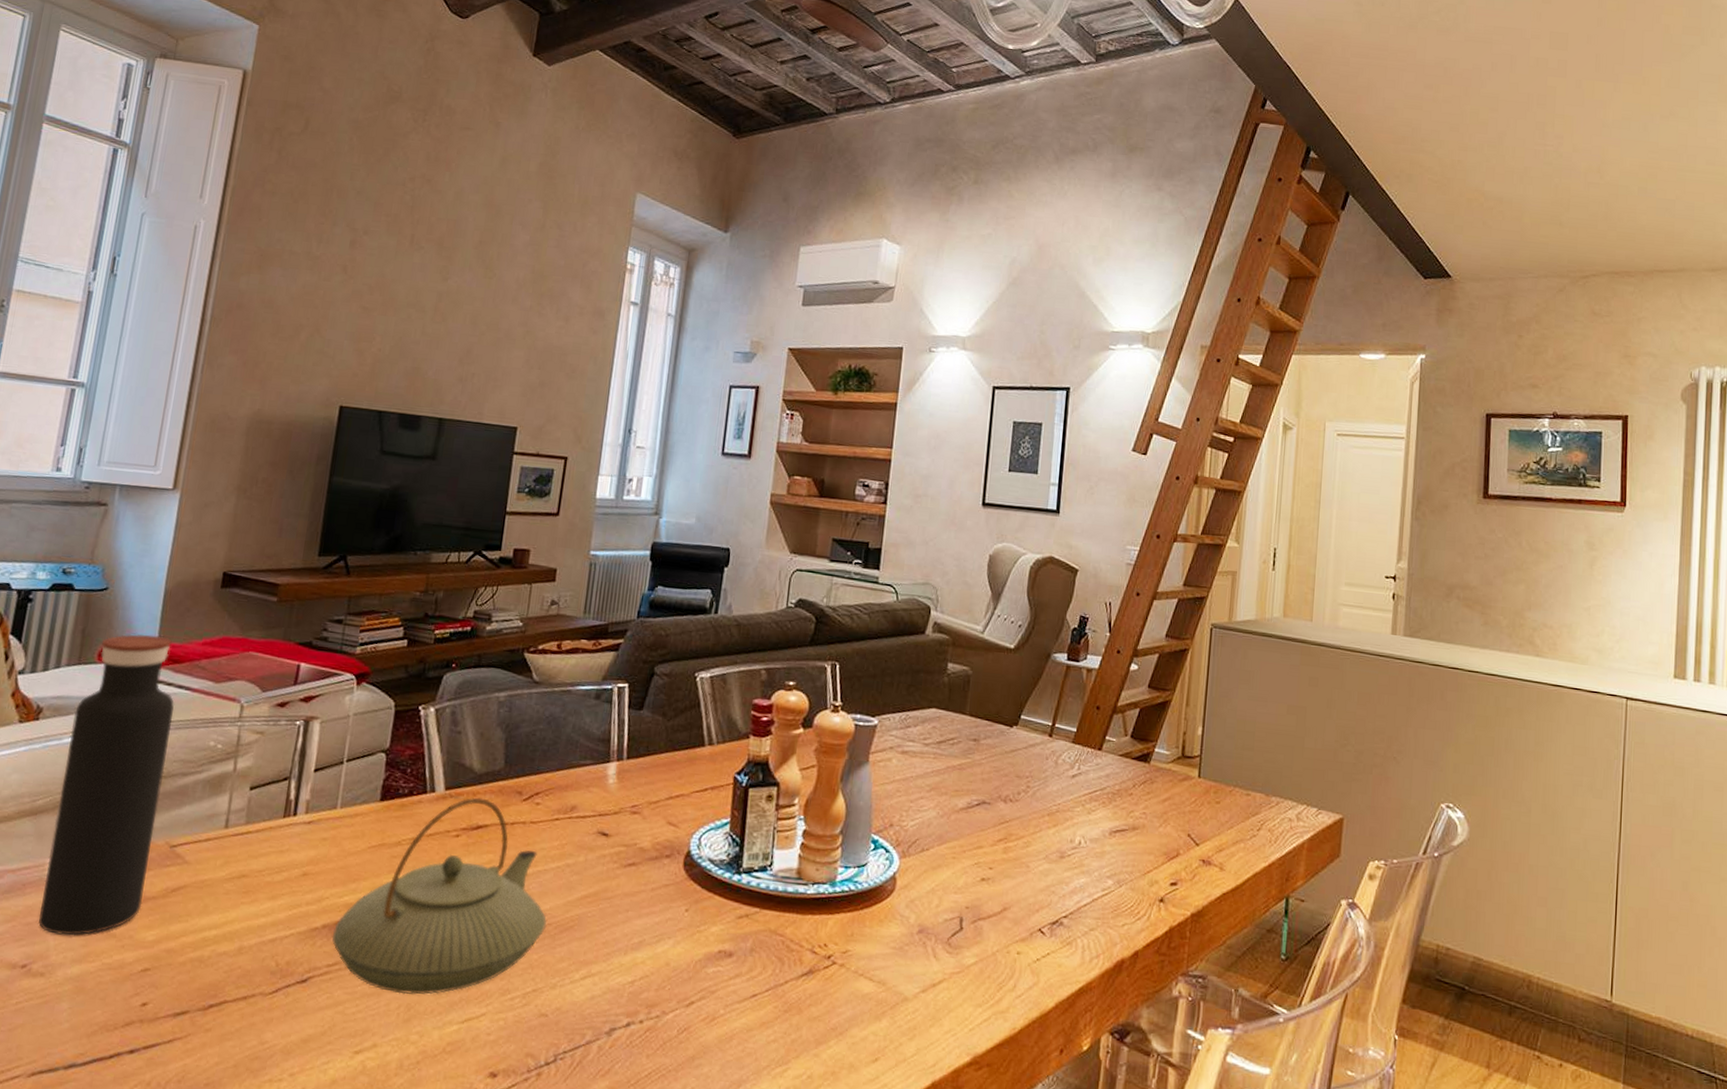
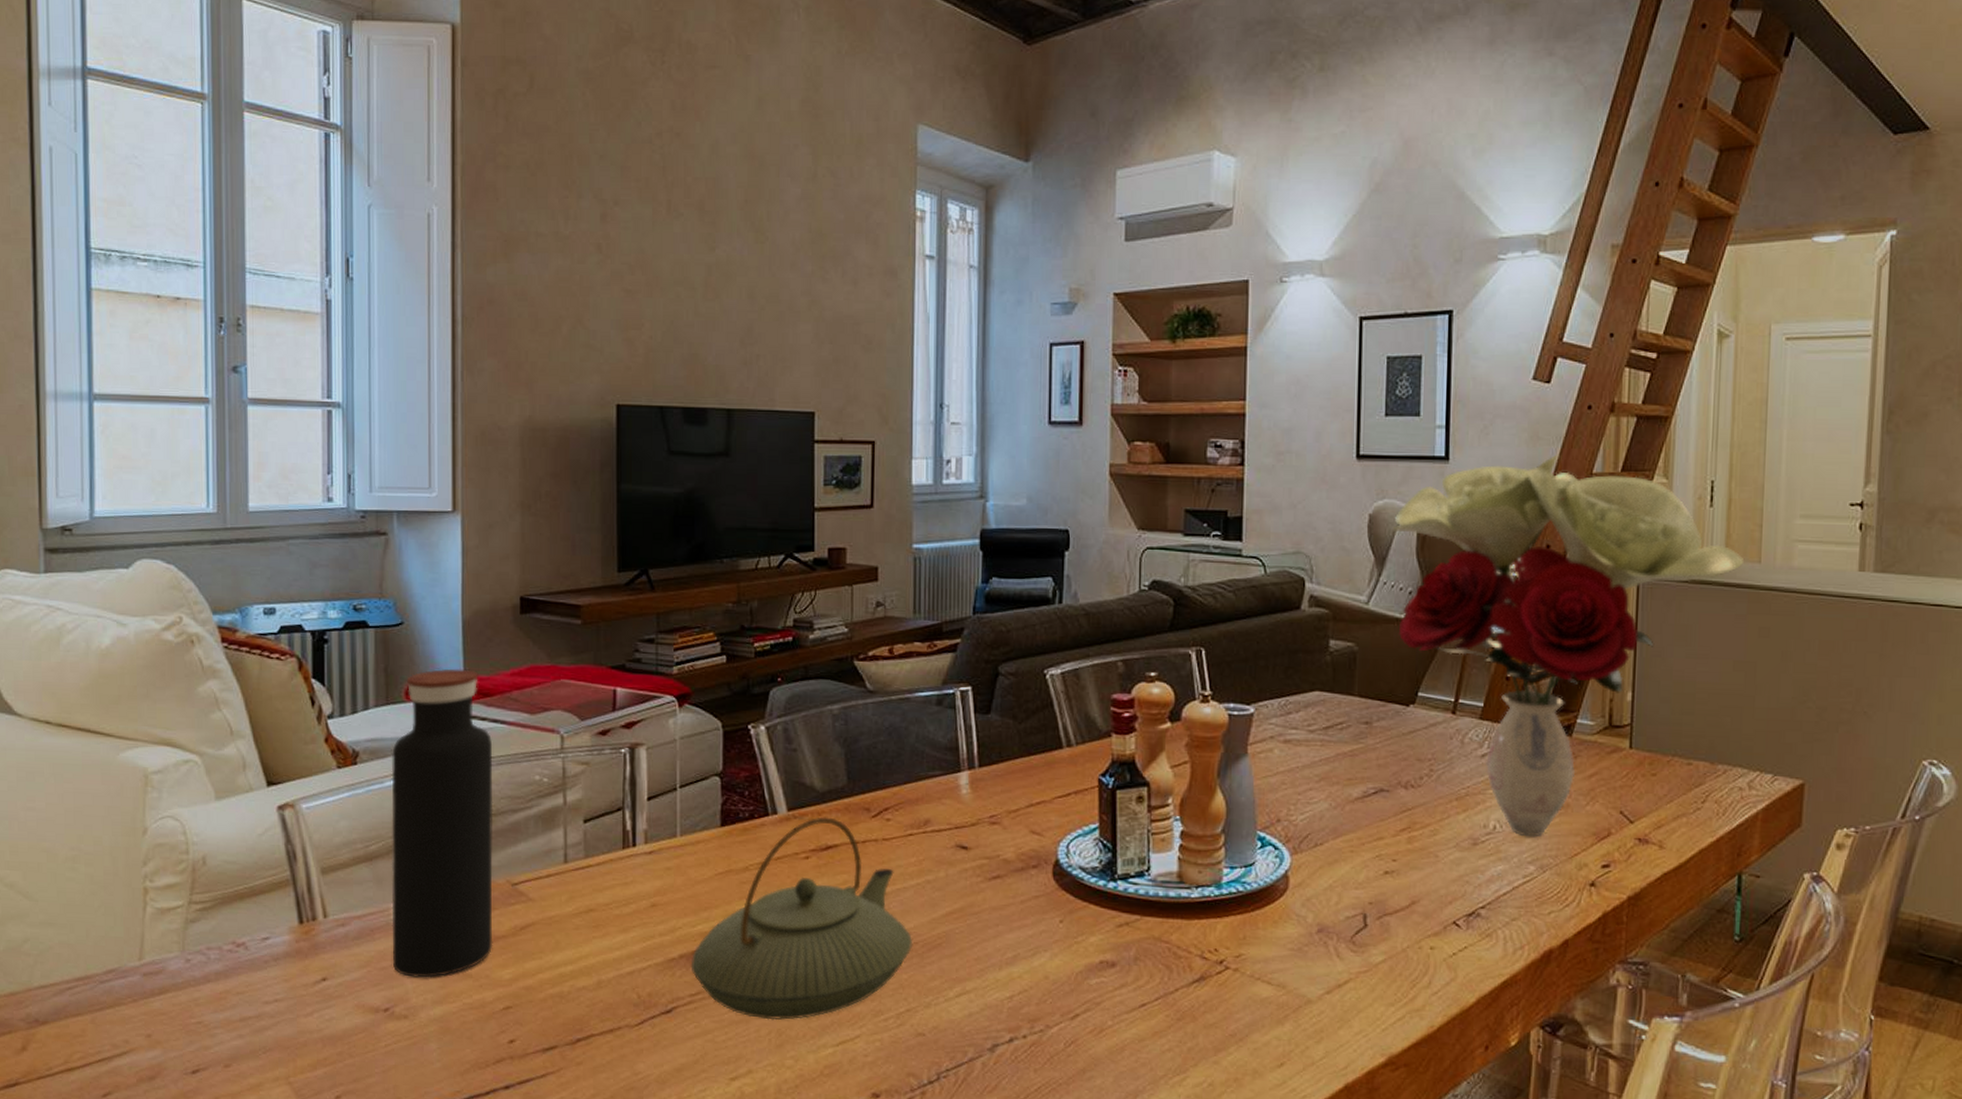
flower bouquet: none [1008,515,1299,854] -> present [1392,454,1745,837]

